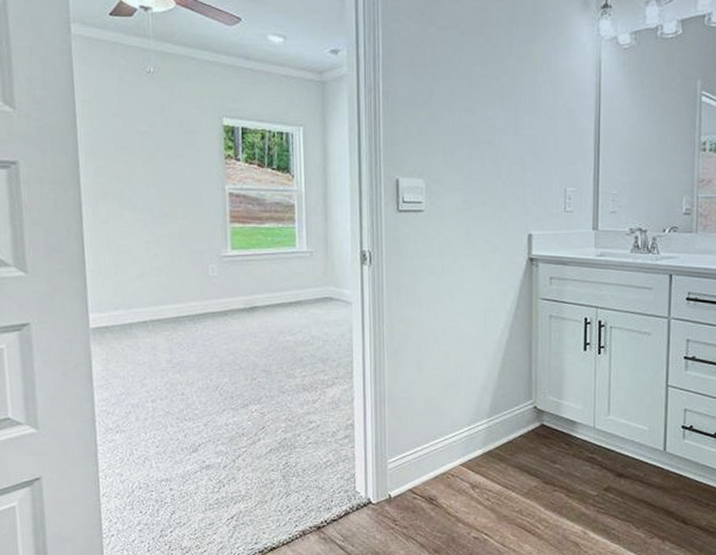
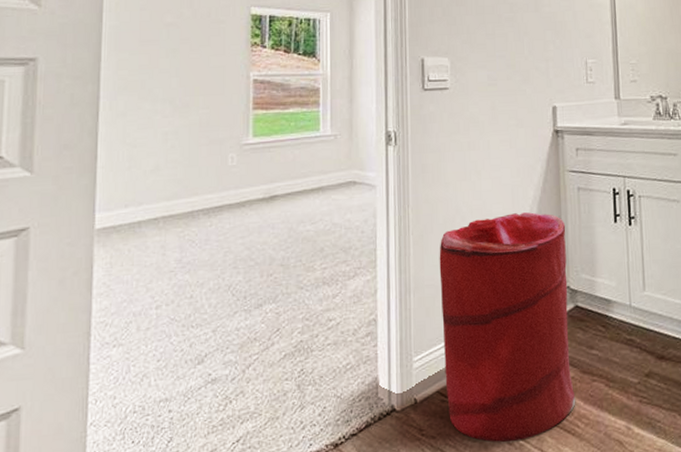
laundry hamper: none [412,336,537,537] -> present [439,212,576,443]

